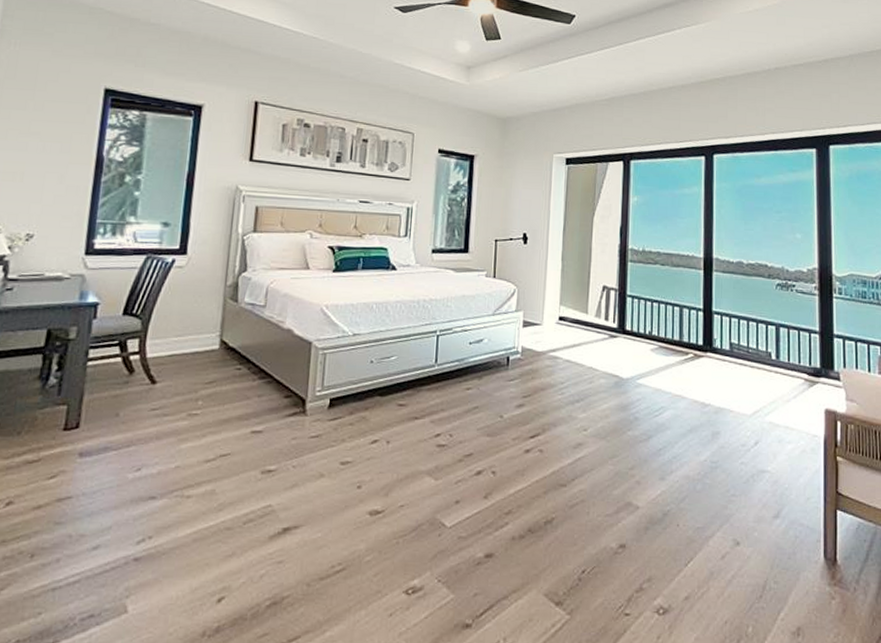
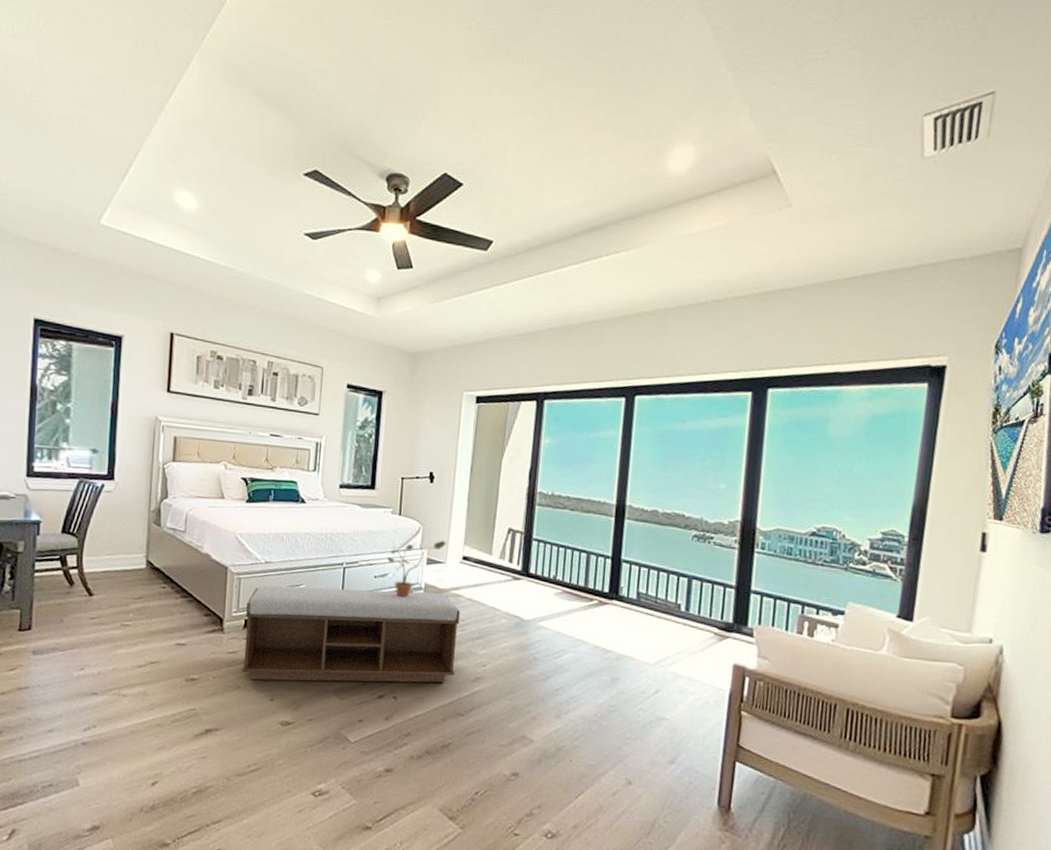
bench: none [326,356,559,466] -> present [242,585,460,683]
potted plant: none [482,301,542,363] -> present [387,540,446,598]

